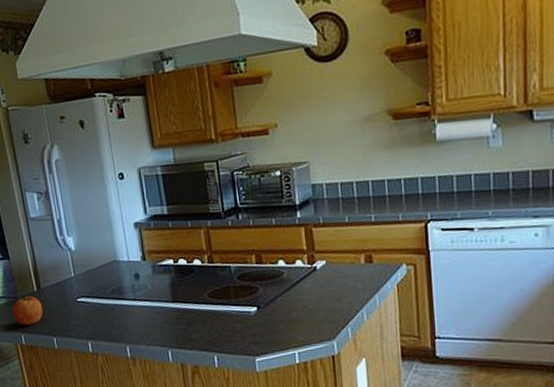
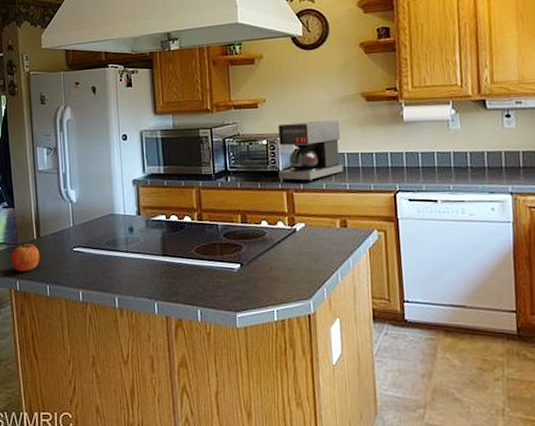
coffee maker: none [293,143,368,216] -> present [278,120,343,181]

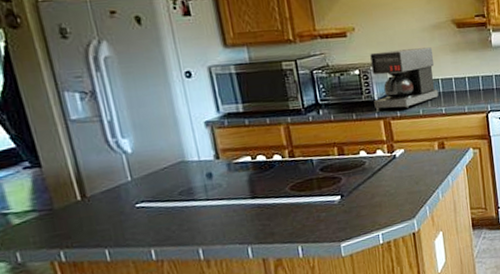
apple: present [11,242,40,272] -> none [46,205,90,240]

